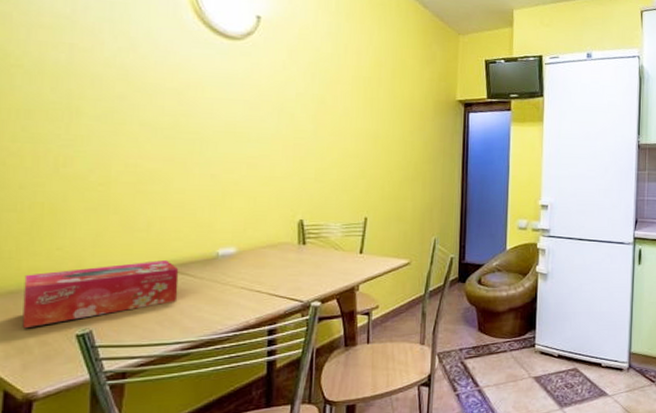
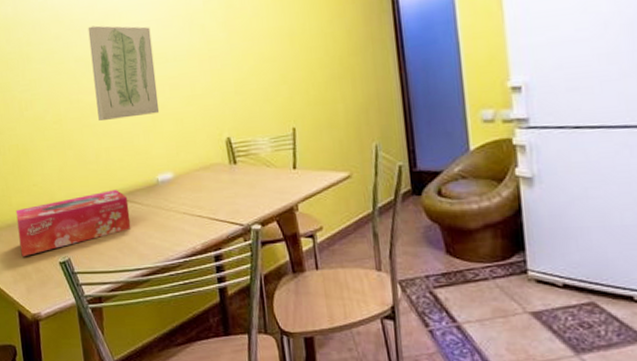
wall art: none [158,93,236,190] -> present [88,25,160,122]

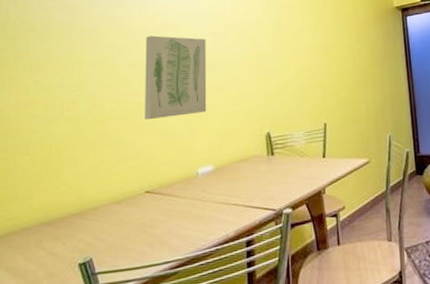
tissue box: present [15,190,131,257] -> none [33,184,165,263]

